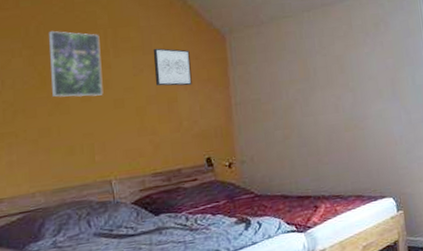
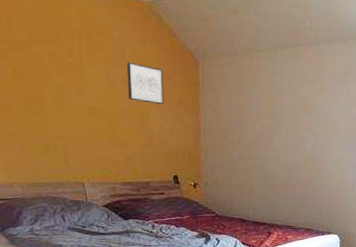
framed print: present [49,30,103,97] -> none [21,26,77,101]

